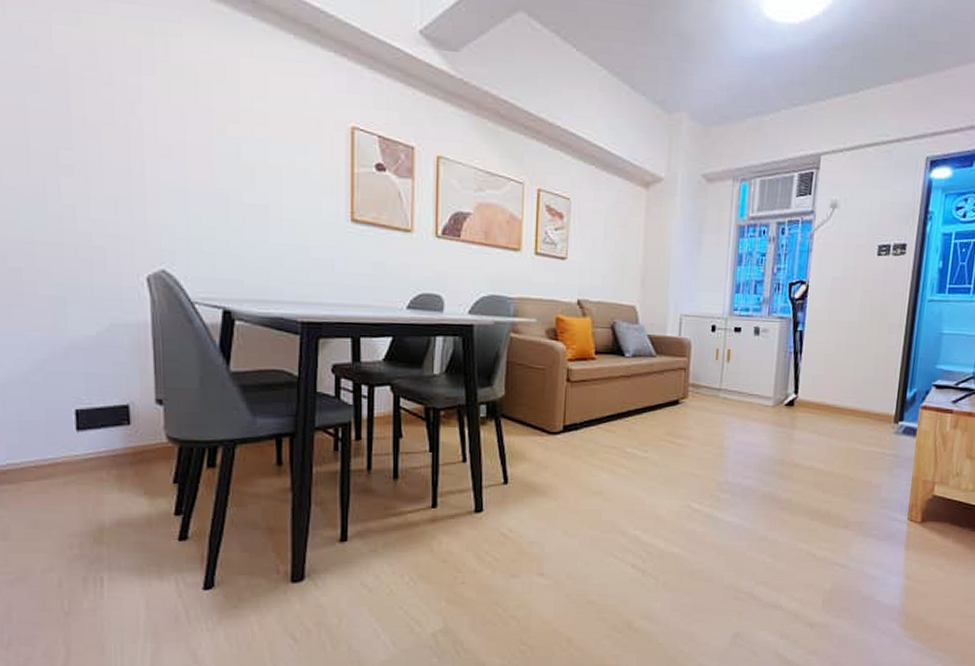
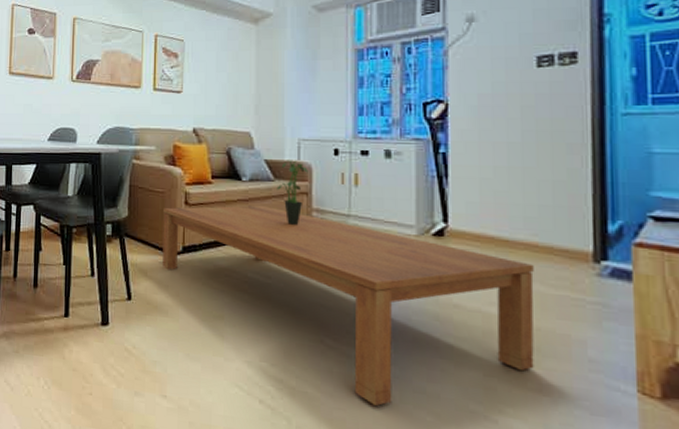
coffee table: none [542,381,855,557] -> present [162,205,534,407]
potted plant: none [657,335,688,400] -> present [276,160,308,225]

